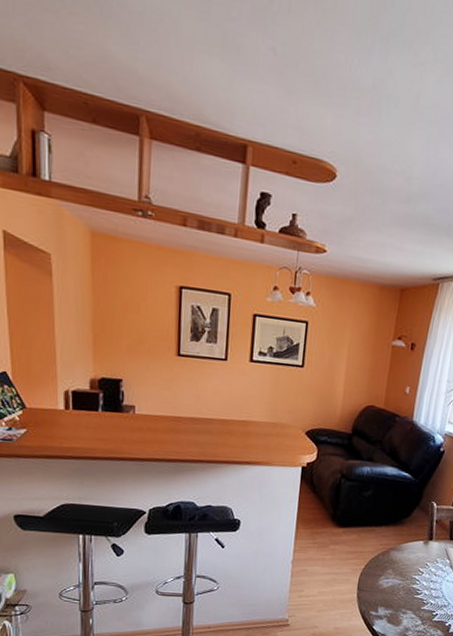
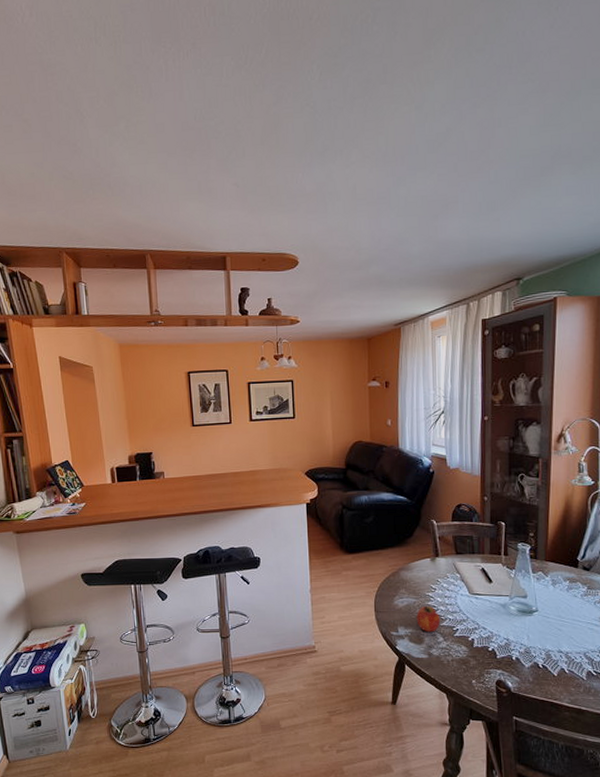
fruit: none [398,588,423,615] -> present [416,605,441,633]

